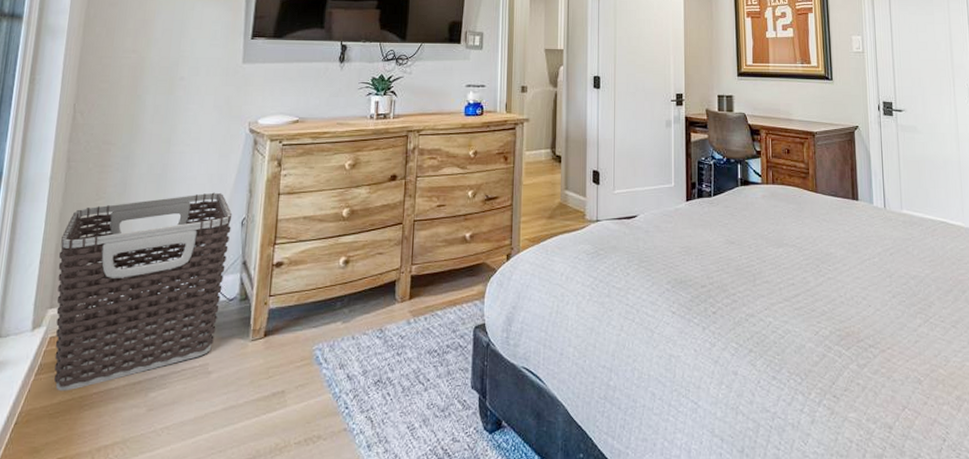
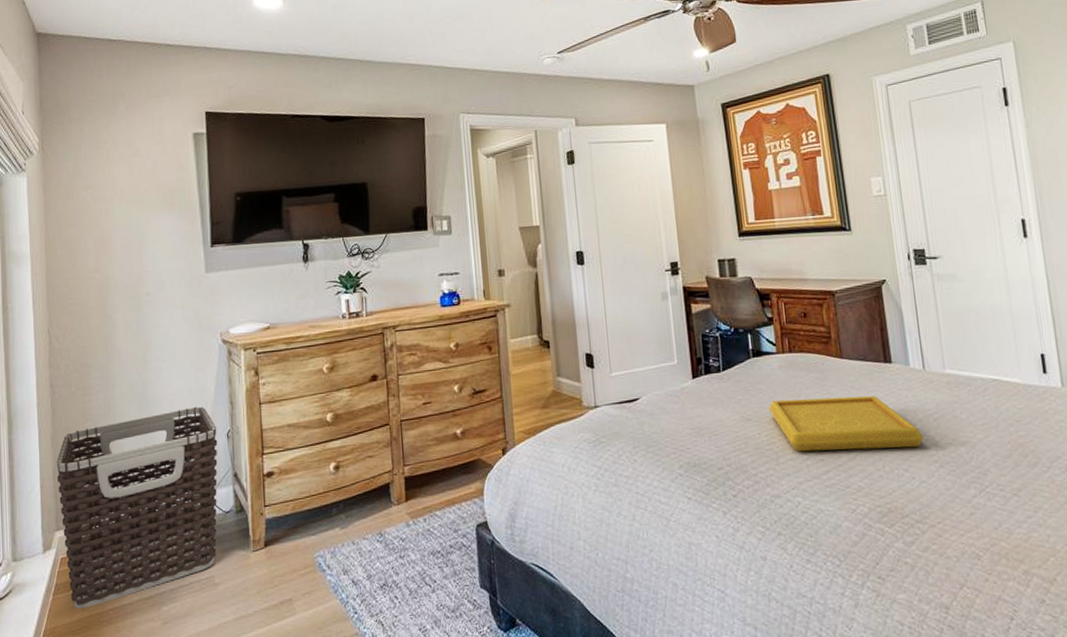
serving tray: none [750,226,881,278] -> present [768,396,924,452]

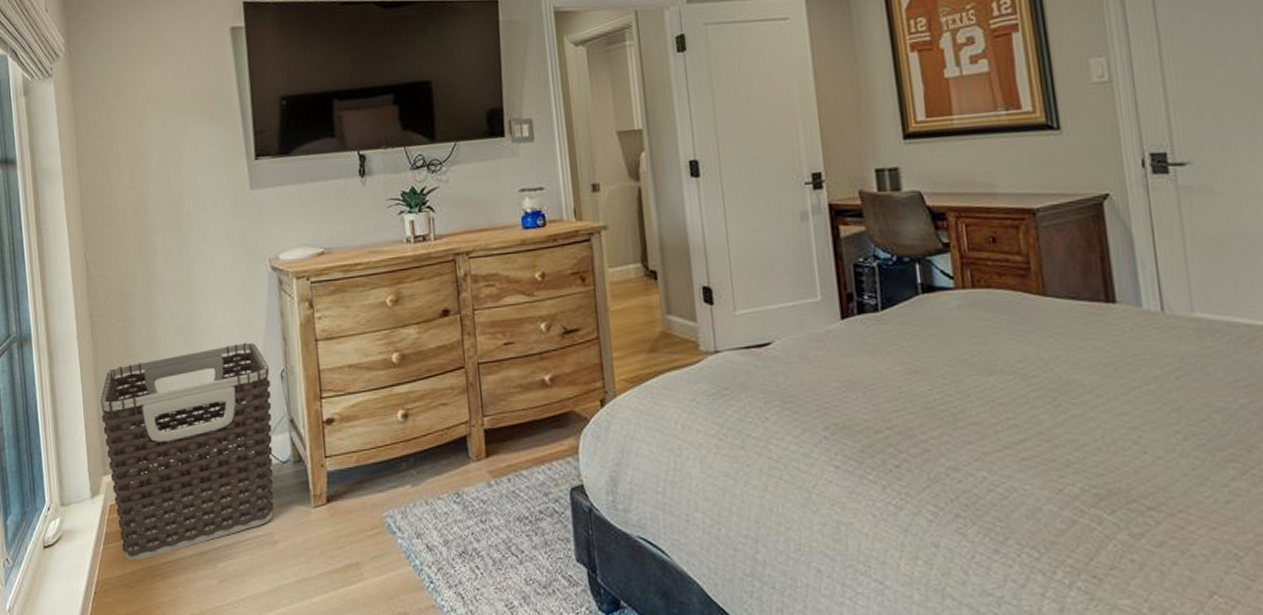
serving tray: present [768,396,924,452] -> none [943,345,1161,414]

